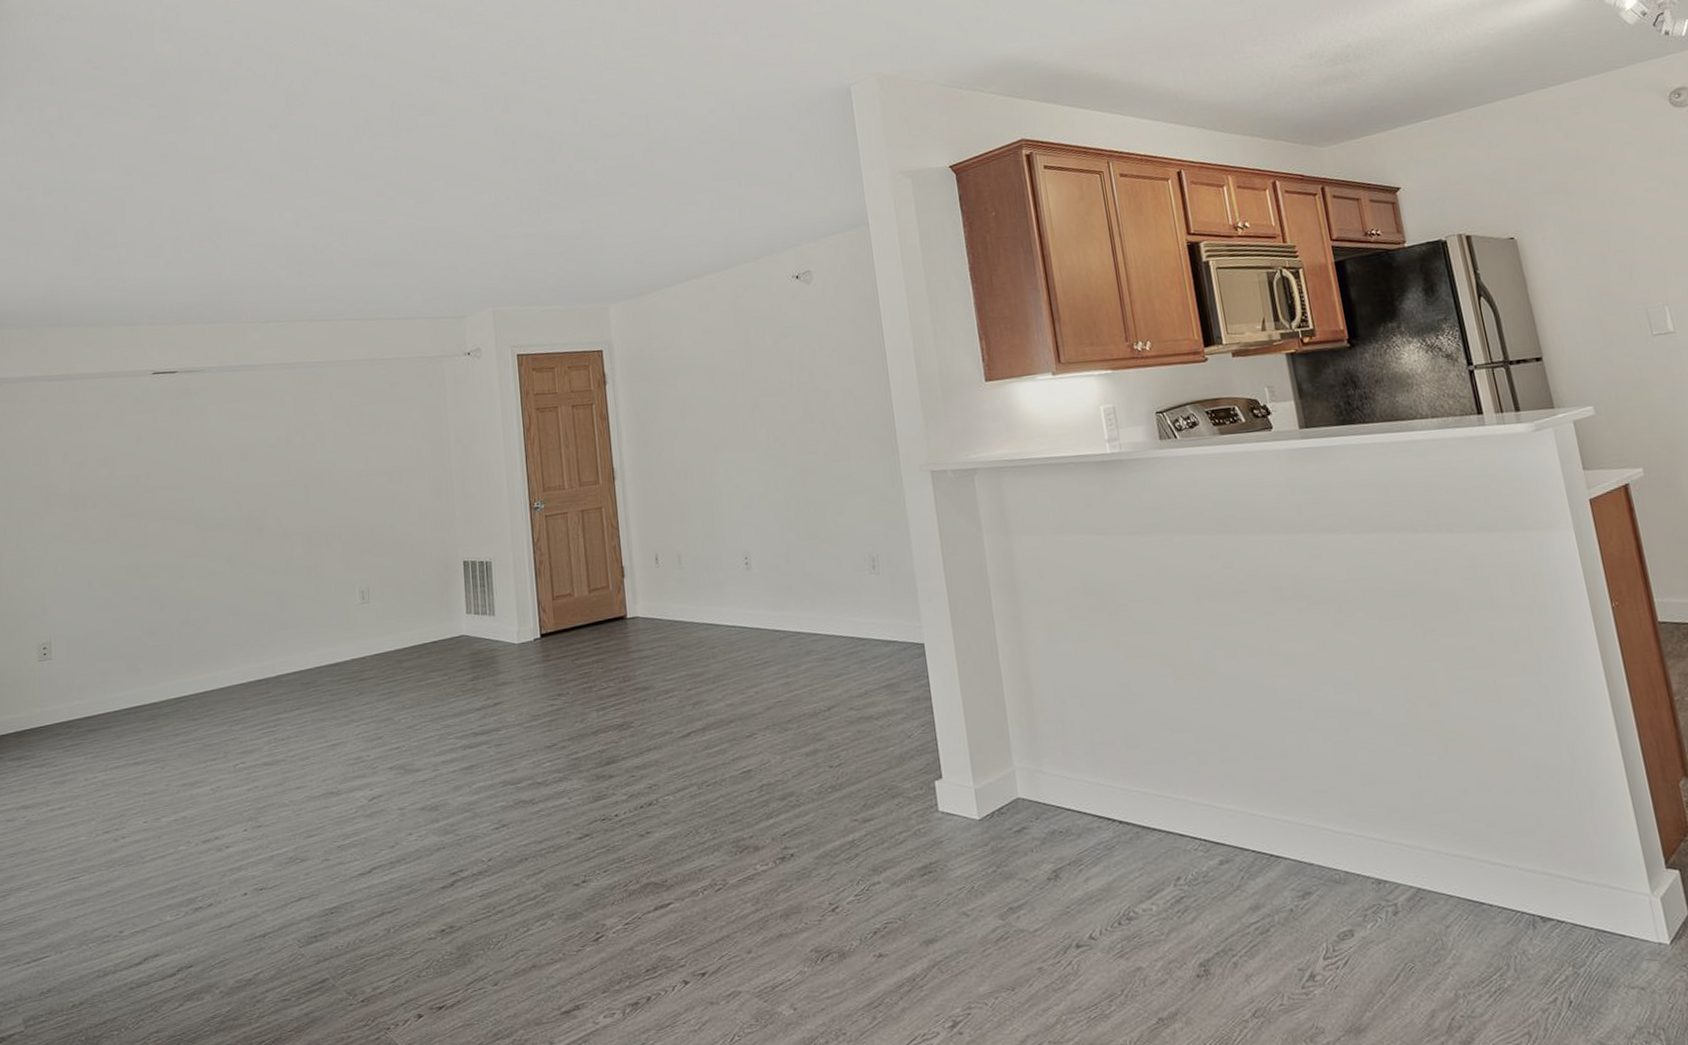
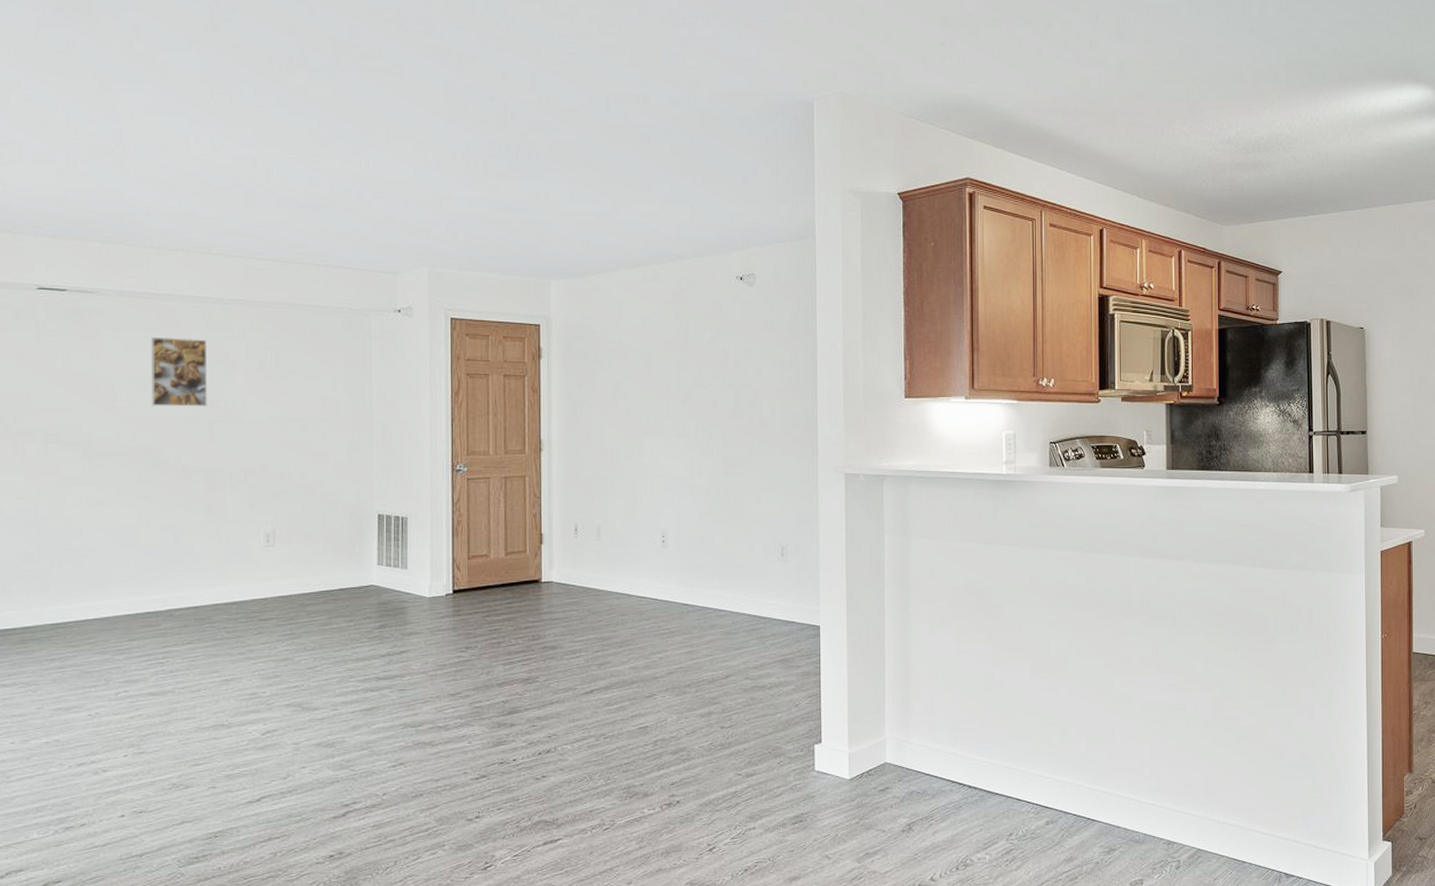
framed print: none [250,403,302,474] -> present [150,336,207,407]

